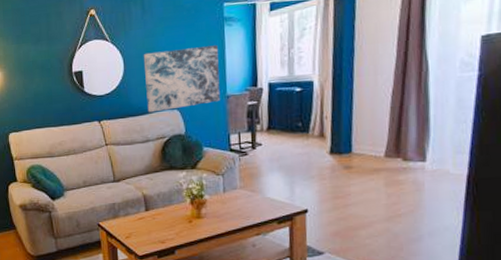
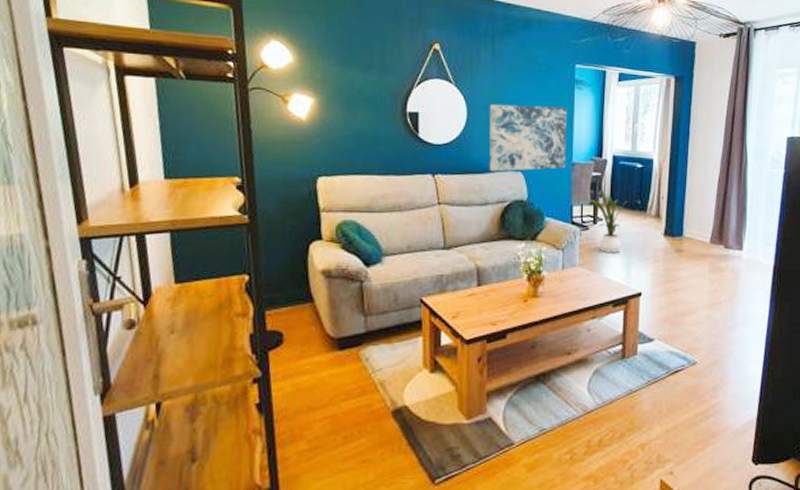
house plant: none [247,117,287,174] -> present [589,189,627,253]

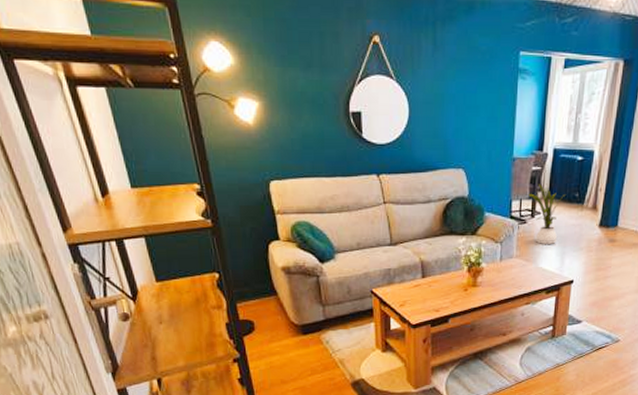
wall art: present [489,103,567,172] -> none [431,99,509,170]

